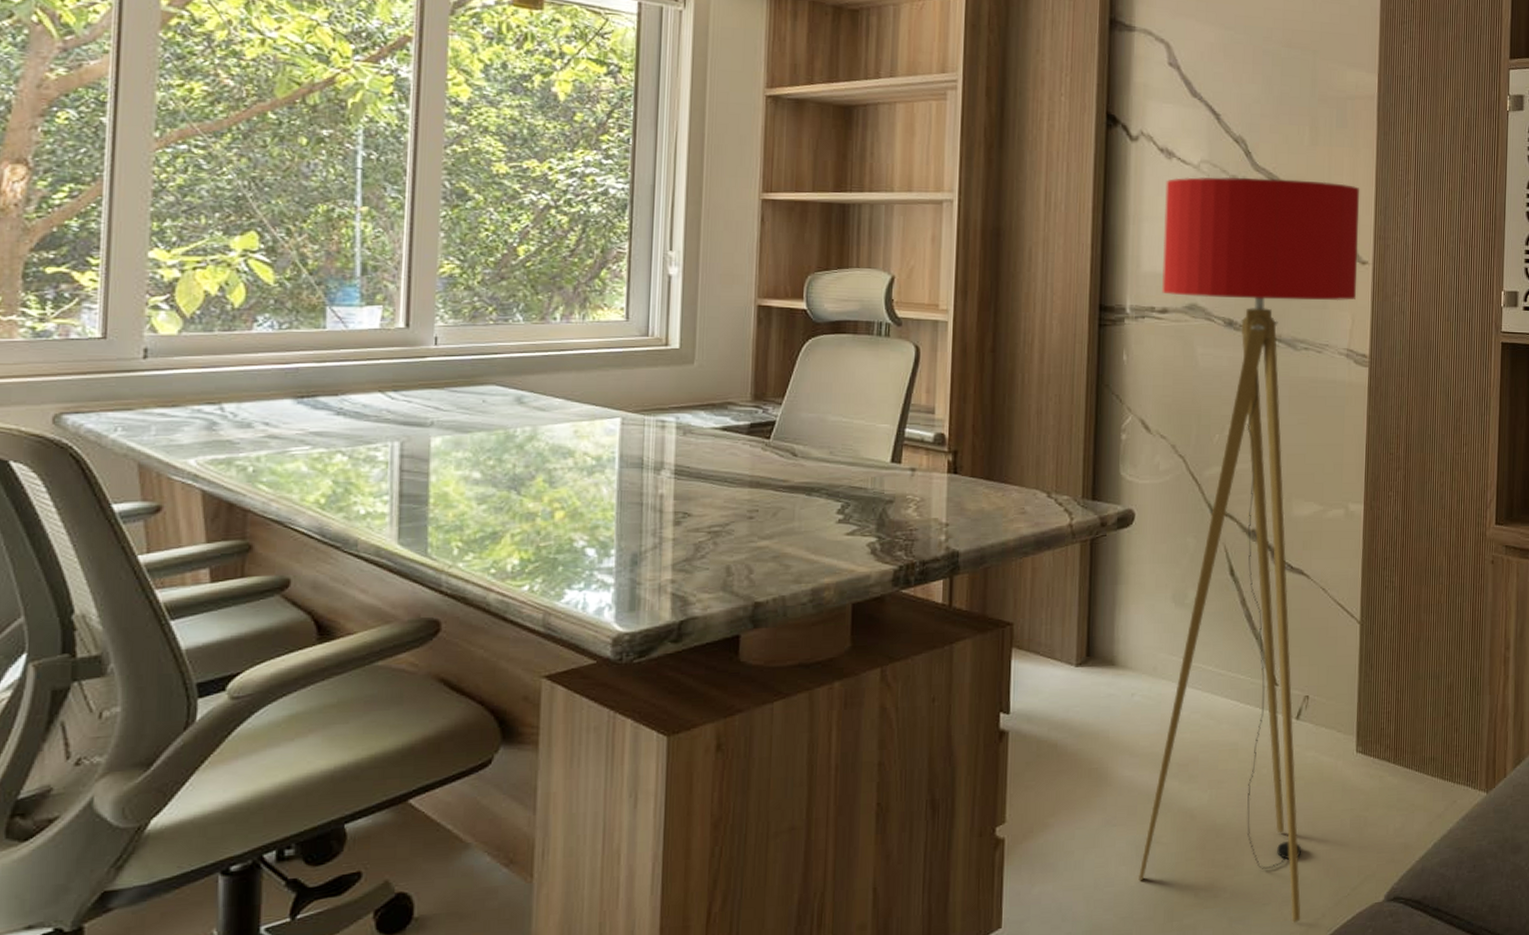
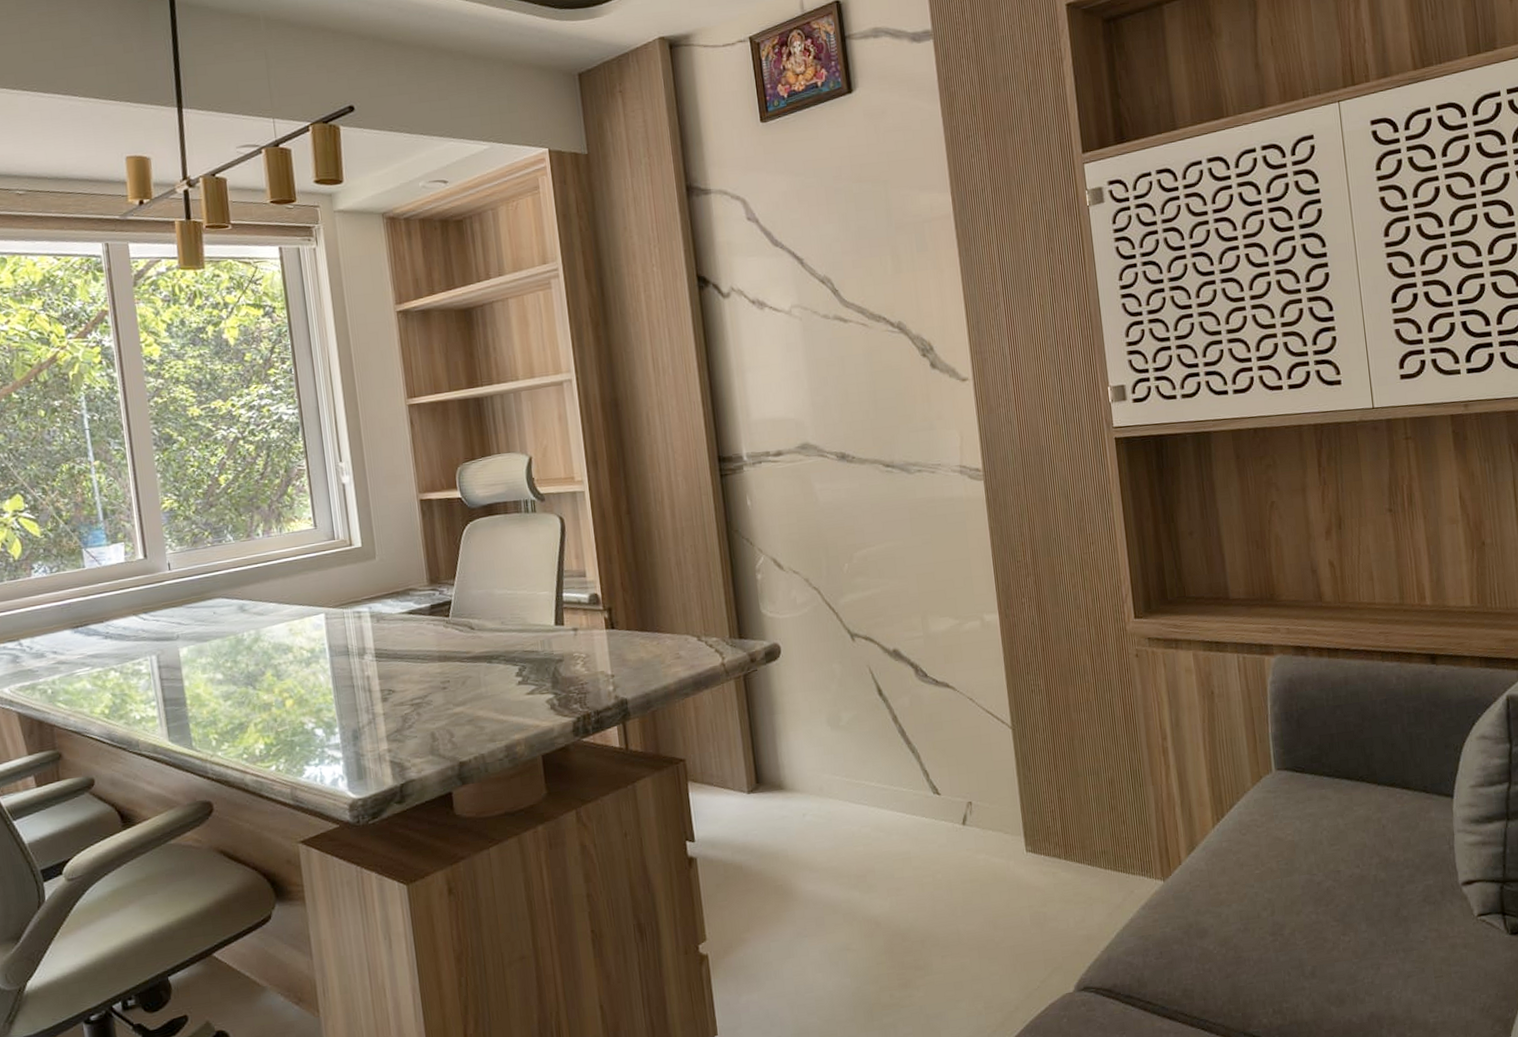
floor lamp: present [1138,176,1360,924] -> none [762,305,995,1017]

